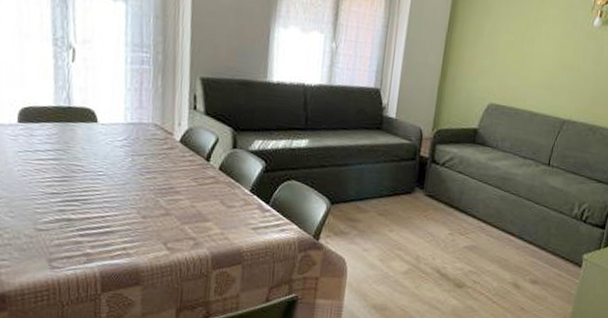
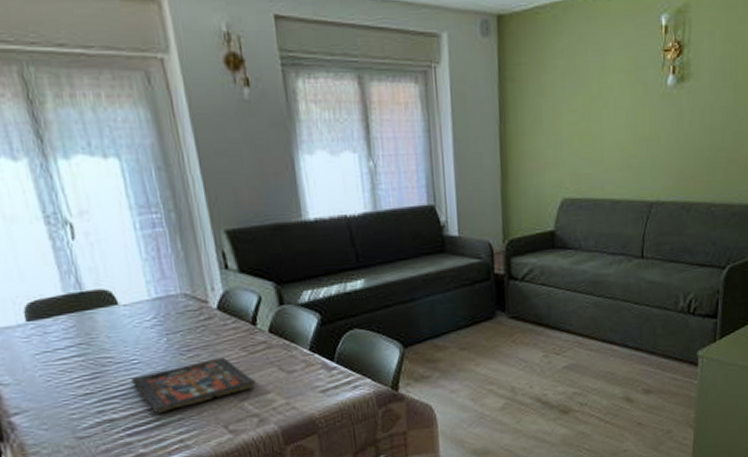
board game: none [93,182,199,222] -> present [131,357,256,414]

